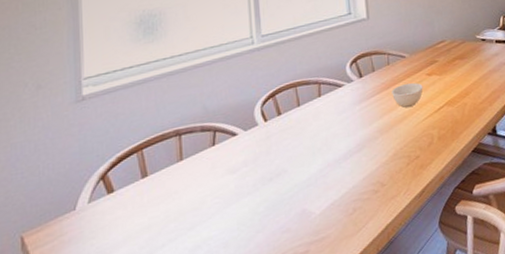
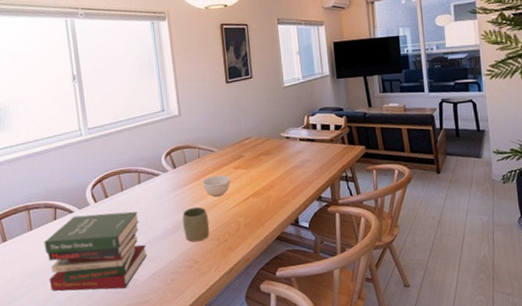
books: none [196,129,326,237] -> present [44,211,148,291]
mug: none [368,120,399,162] -> present [182,206,210,242]

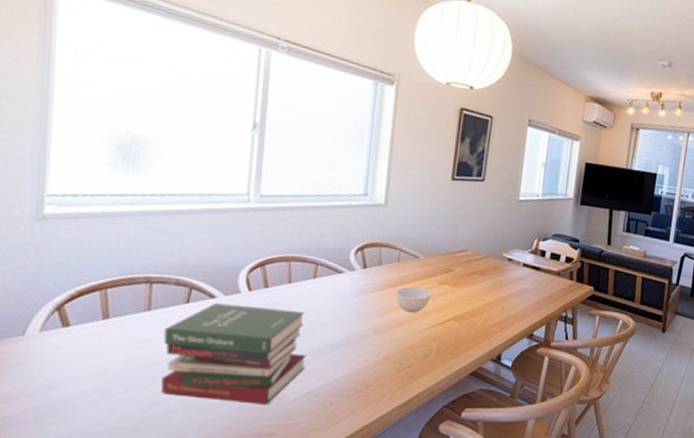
mug: present [182,206,210,242] -> none [359,319,395,362]

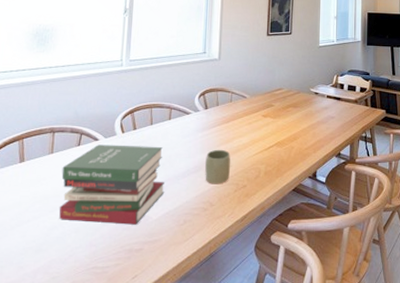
mug: none [359,319,395,362] -> present [204,149,231,185]
soup bowl: present [395,287,432,312] -> none [230,121,258,141]

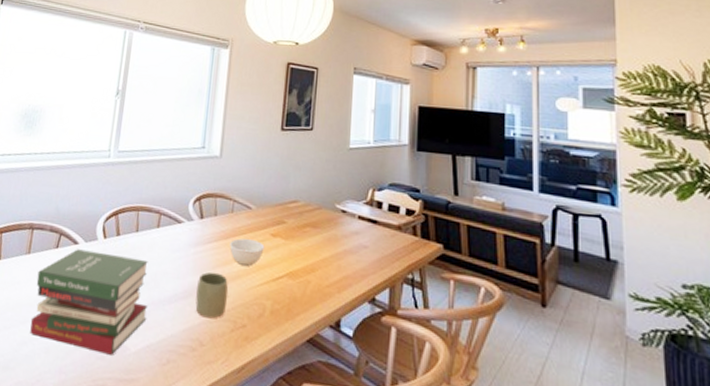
soup bowl: none [230,121,258,141] -> present [230,238,265,266]

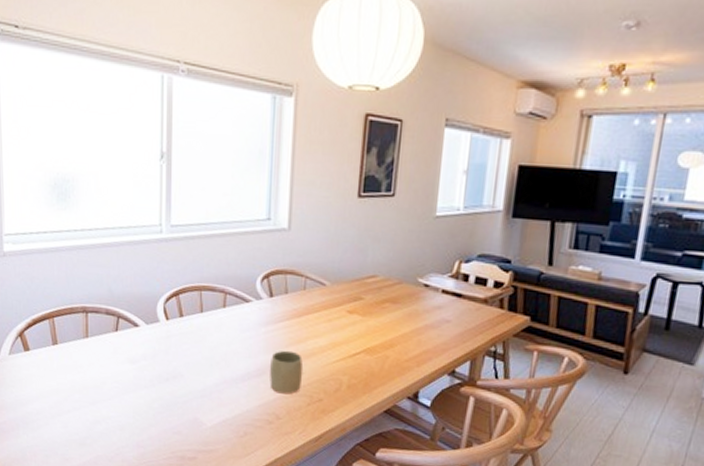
books: present [30,249,148,355] -> none [100,331,221,430]
soup bowl: present [230,238,265,266] -> none [303,316,341,343]

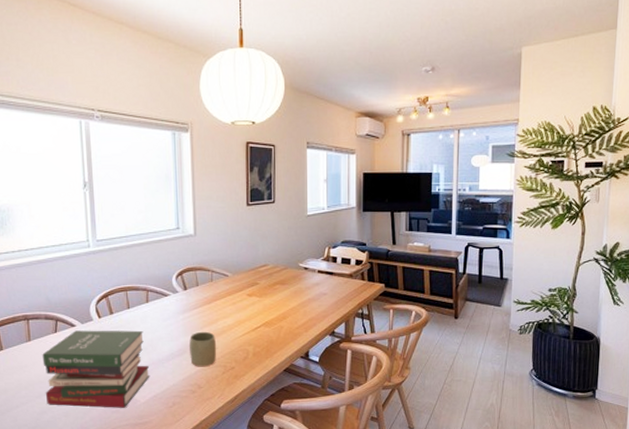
books: none [100,331,221,430] -> present [42,330,150,408]

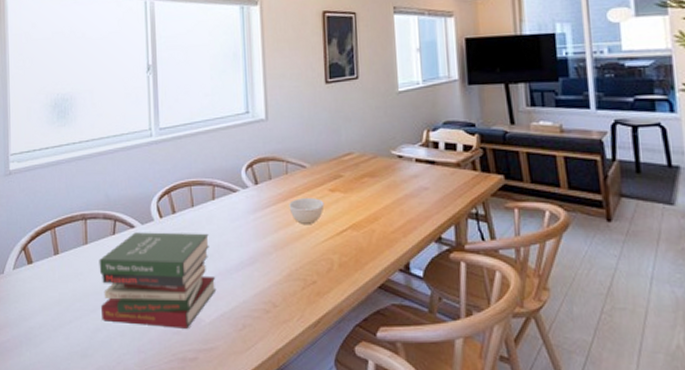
mug: present [188,331,217,367] -> none [261,235,295,280]
soup bowl: none [213,301,243,322] -> present [289,198,325,224]

